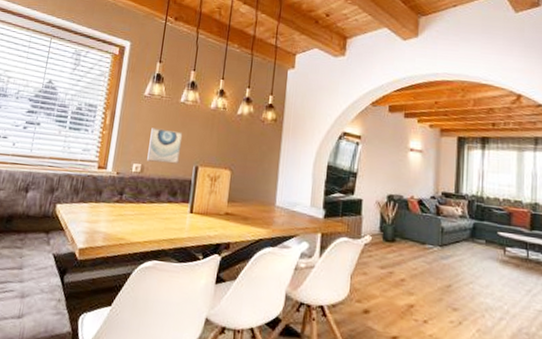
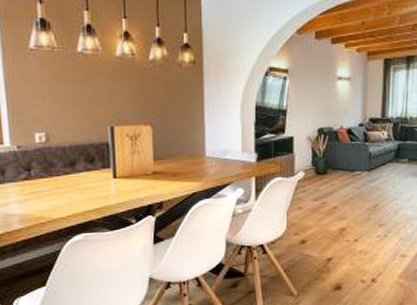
wall art: present [147,127,183,164] -> none [48,87,91,128]

